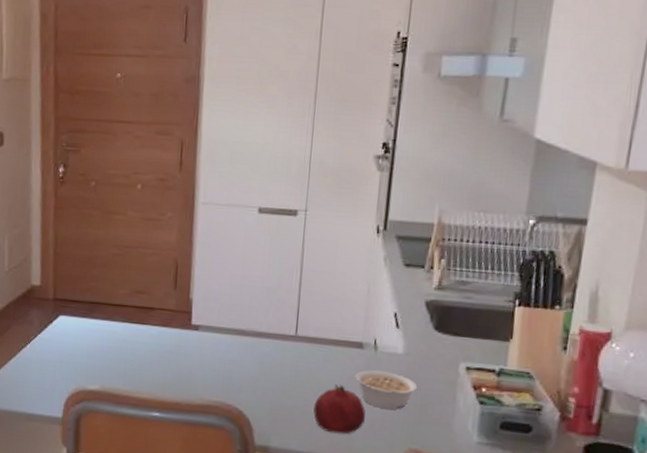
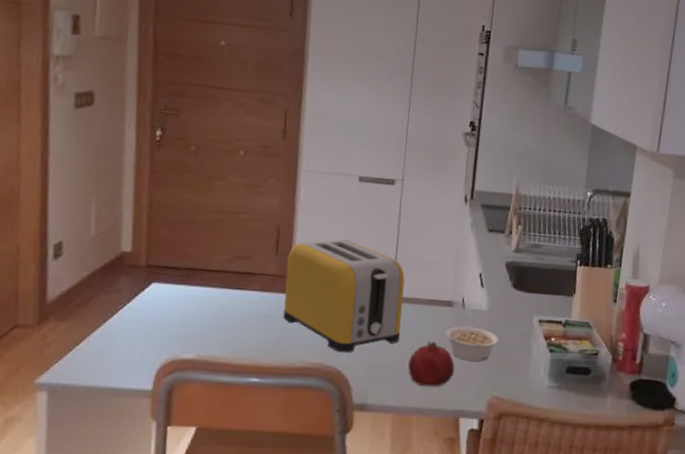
toaster: none [183,274,309,393] -> present [283,239,405,353]

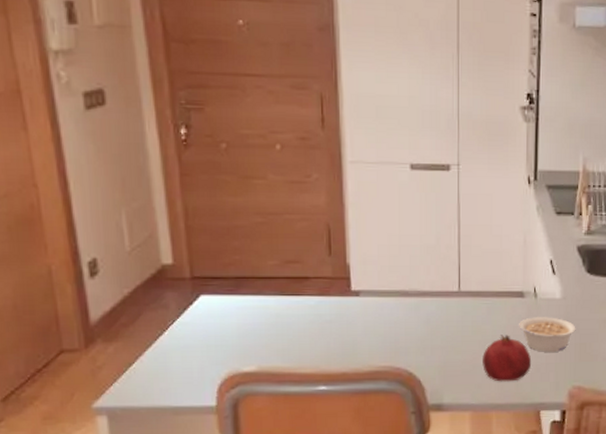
toaster: present [283,239,405,353] -> none [342,234,471,354]

